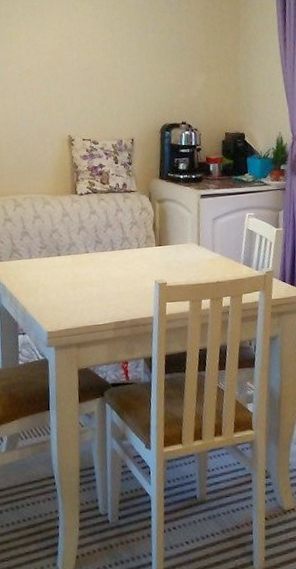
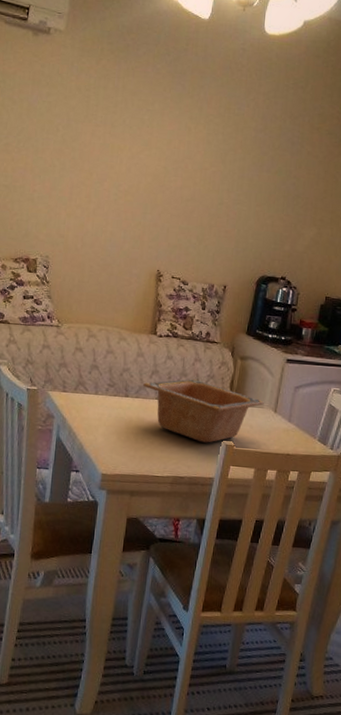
serving bowl: none [73,228,187,286] -> present [143,379,264,443]

